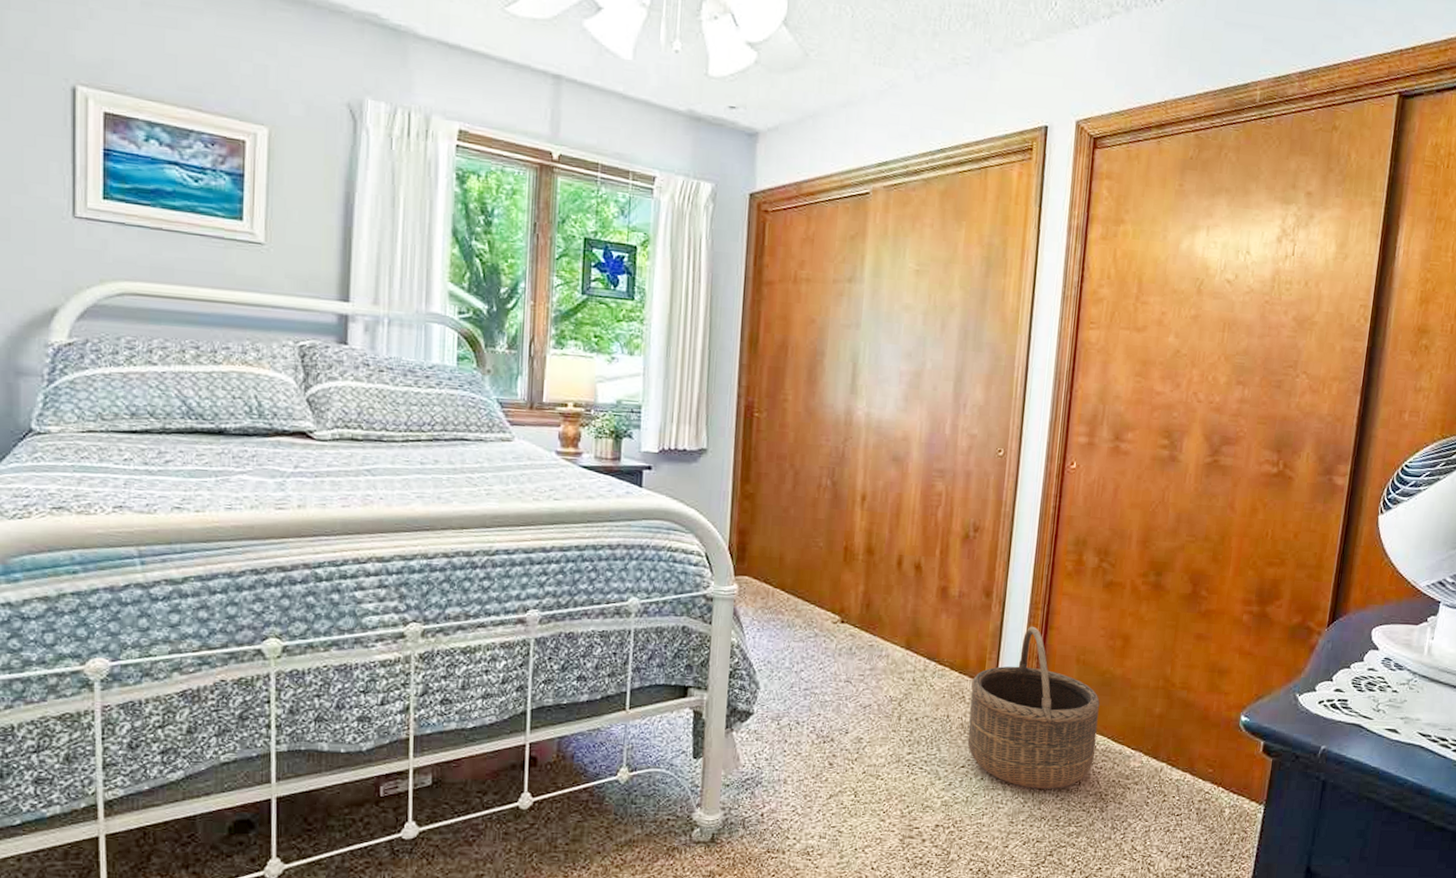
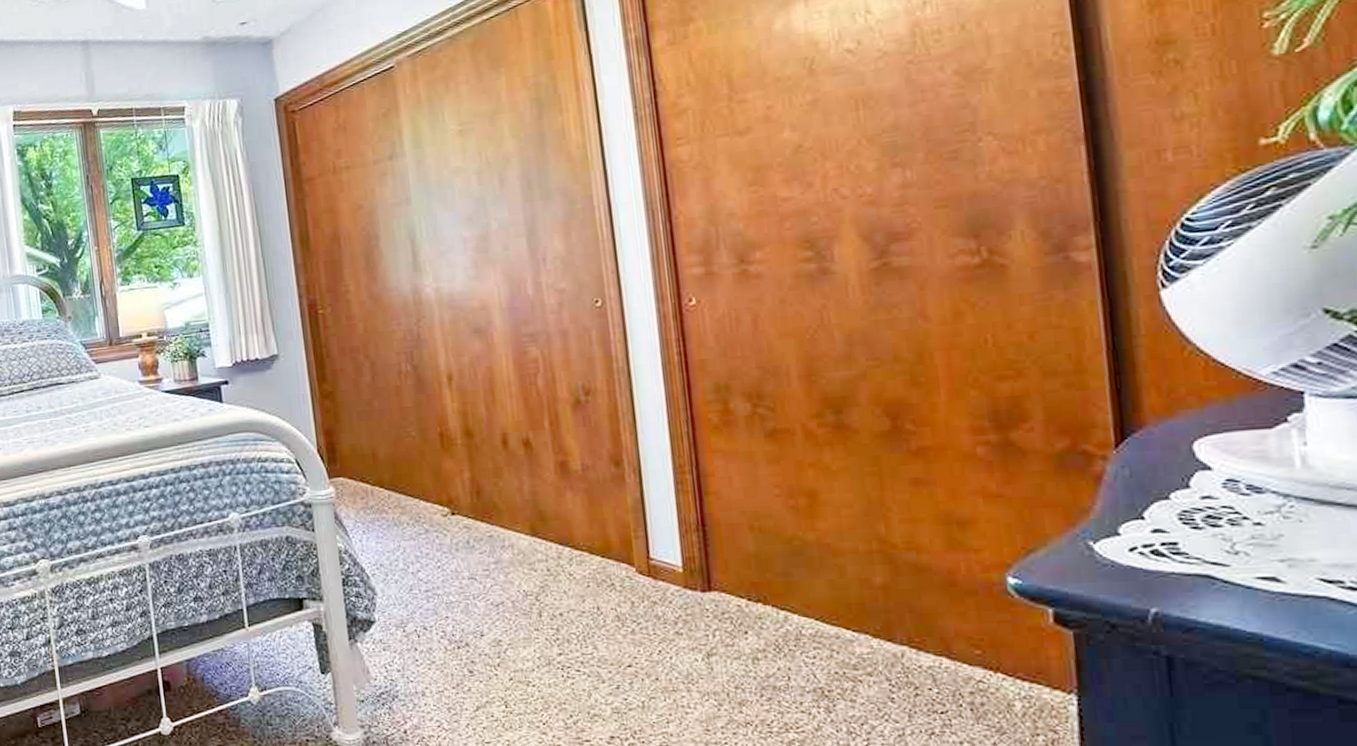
basket: present [967,626,1100,789] -> none [619,493,802,688]

